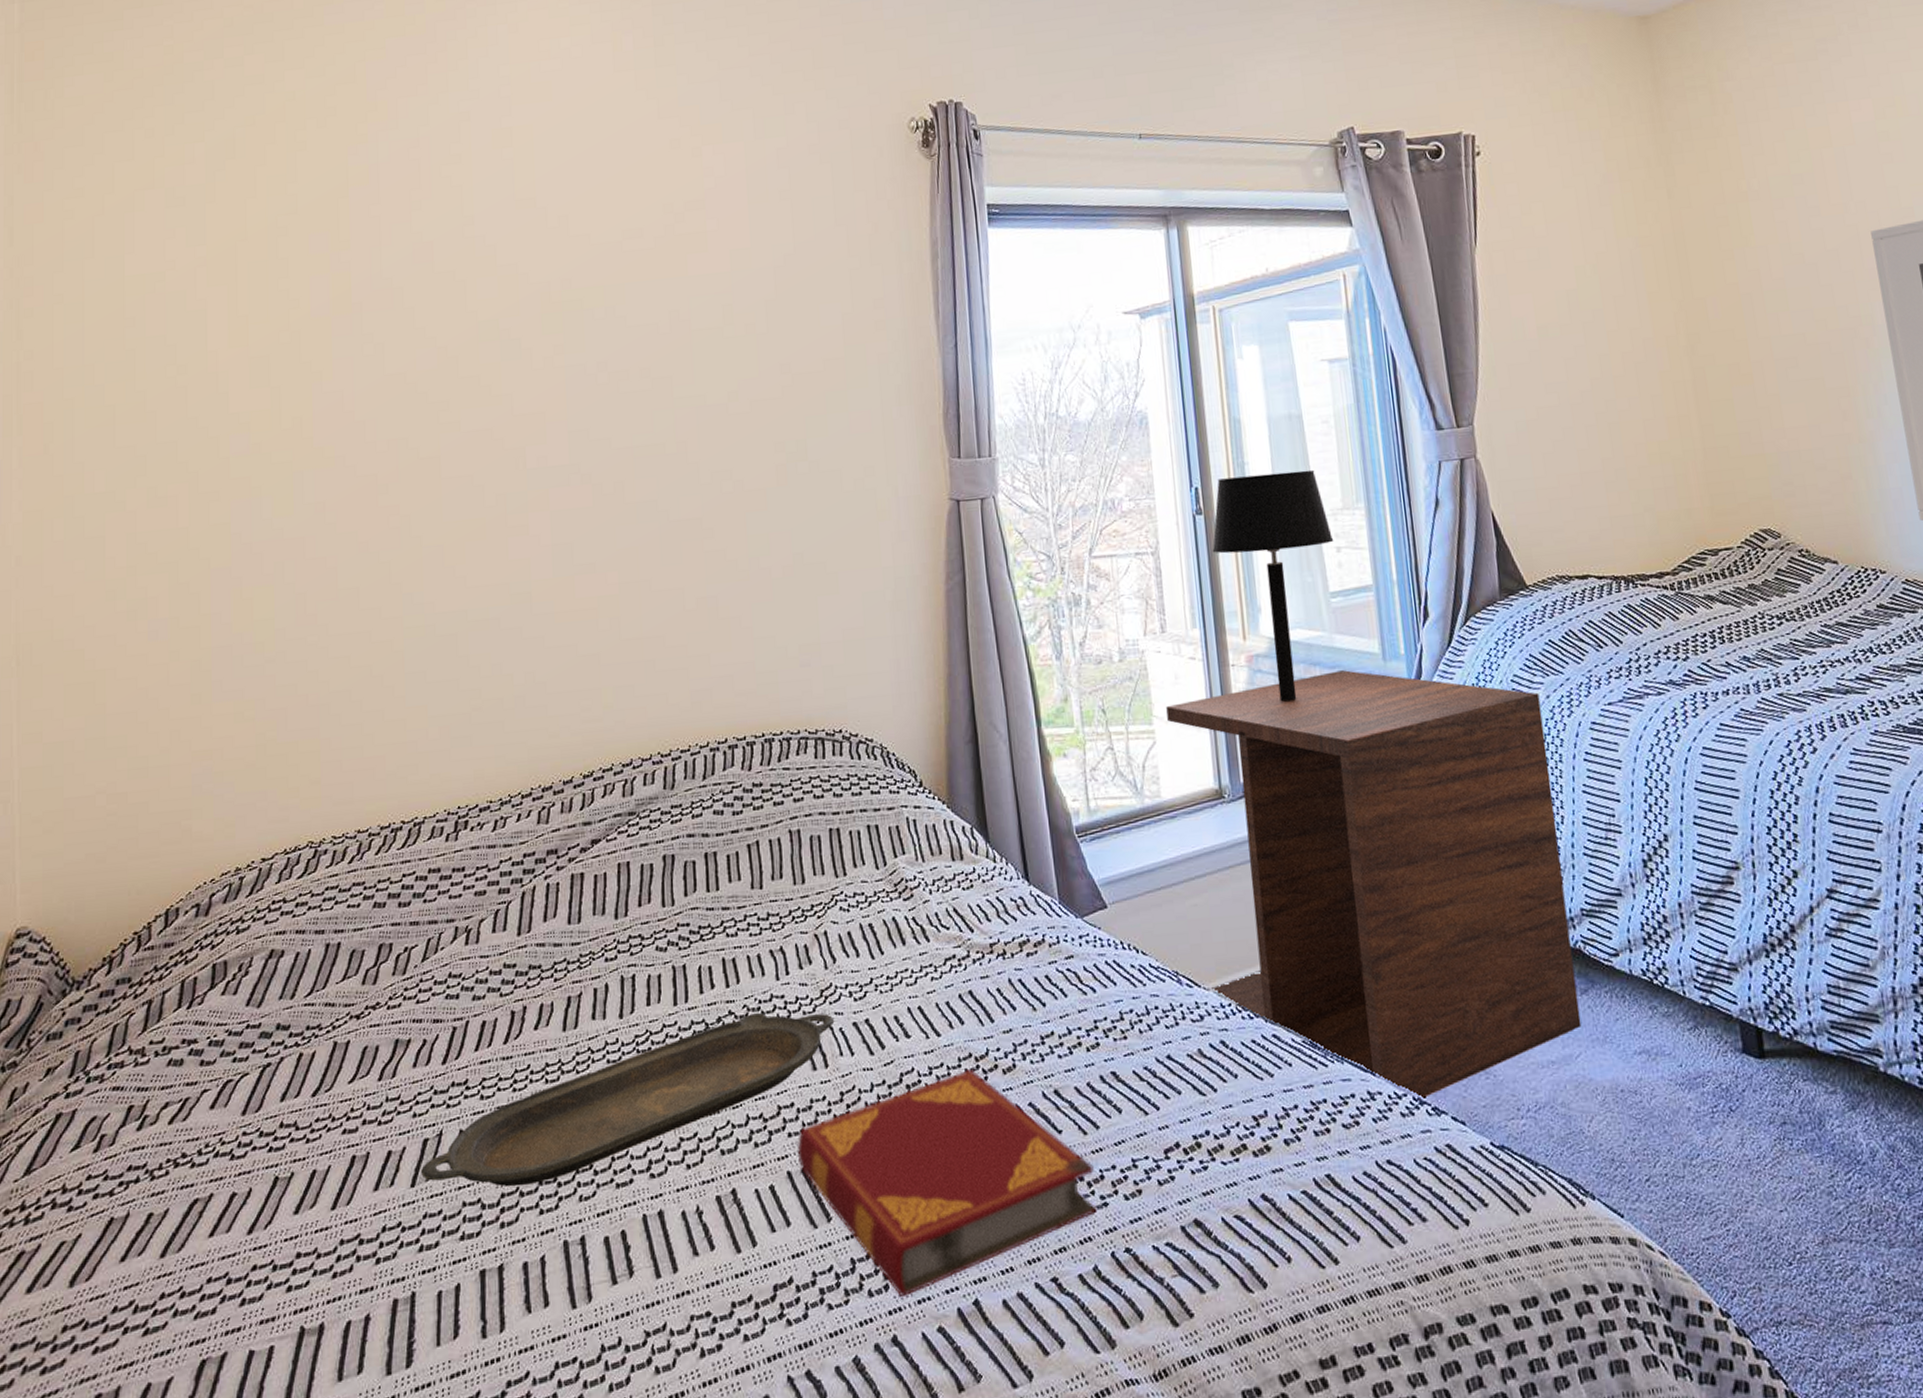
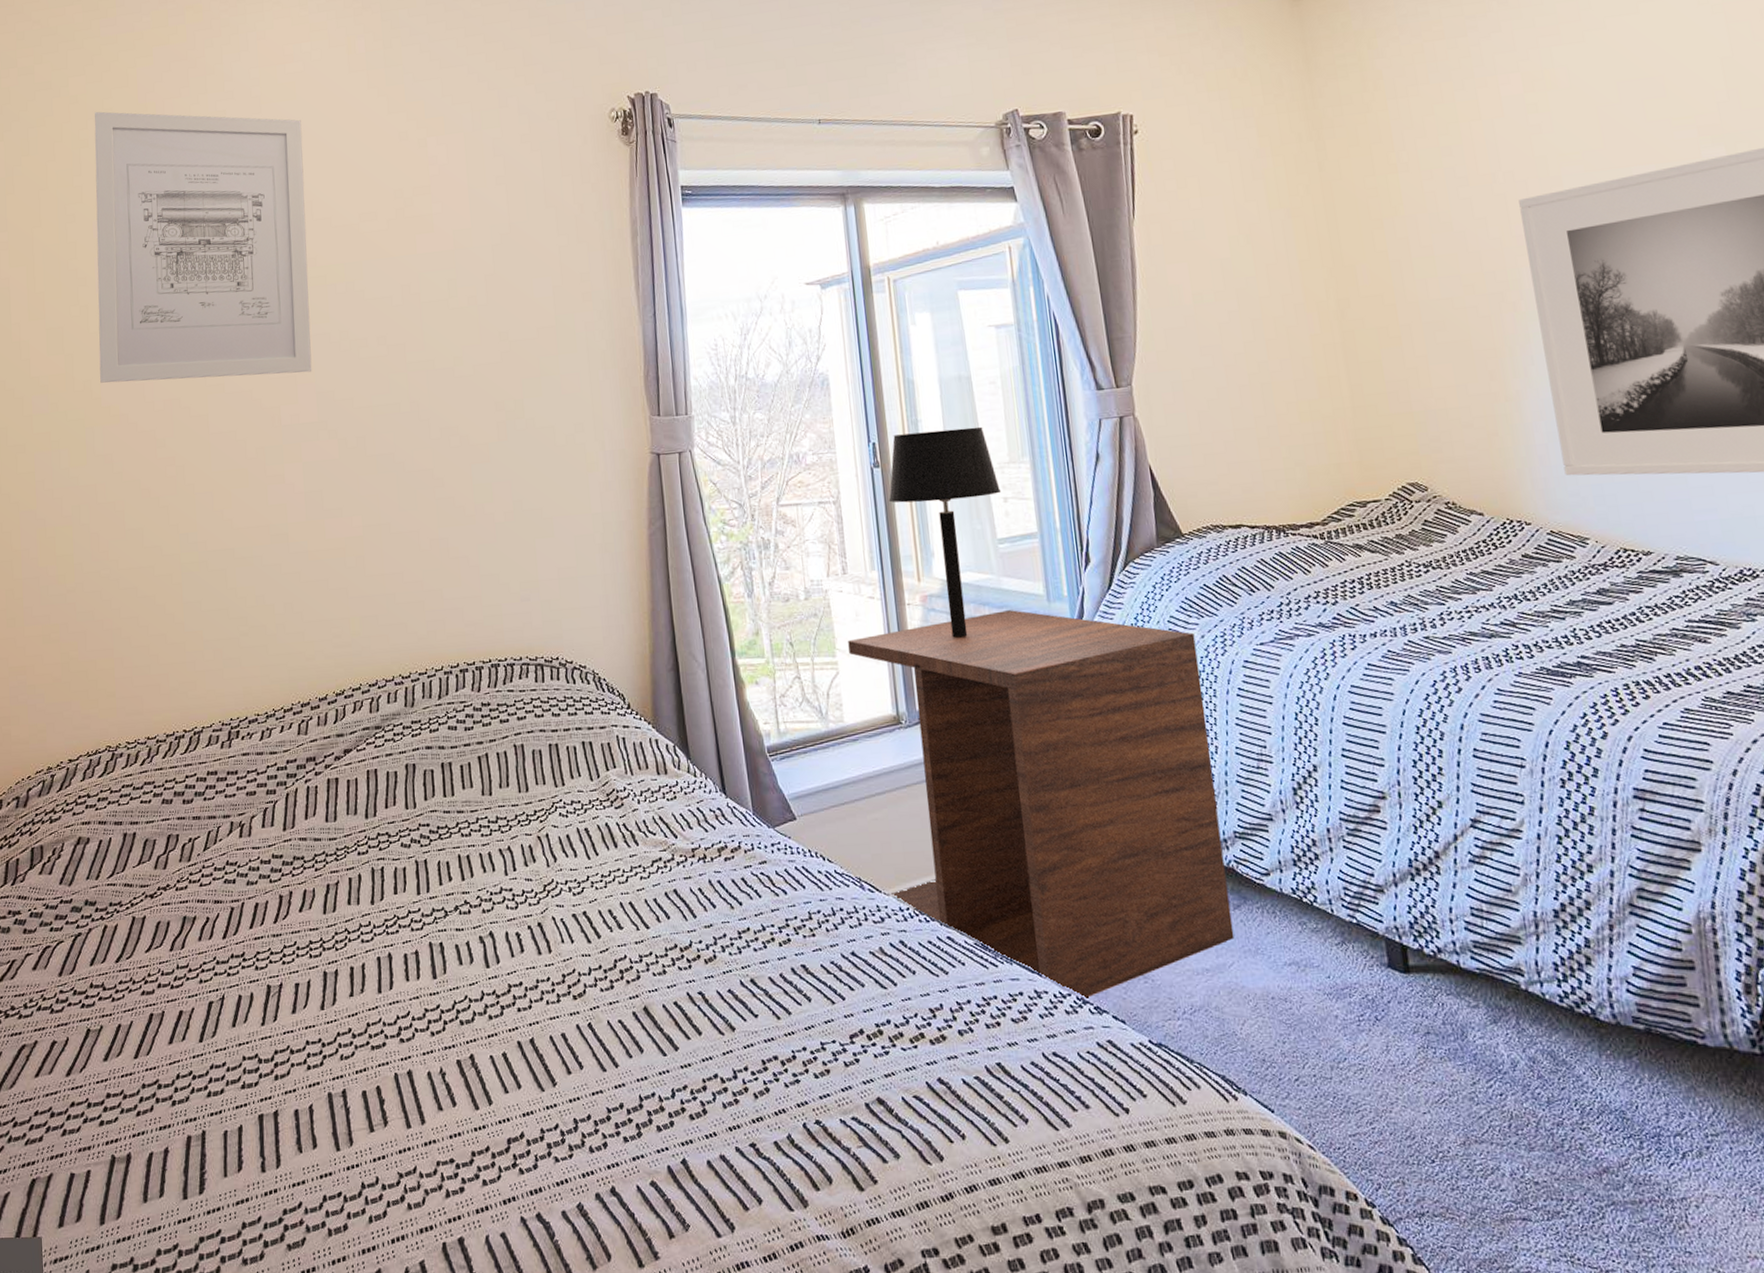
wall art: none [312,109,564,420] -> present [94,111,312,383]
serving tray: present [421,1013,835,1187] -> none [207,903,557,1045]
hardback book: present [797,1069,1097,1296] -> none [525,959,790,1153]

